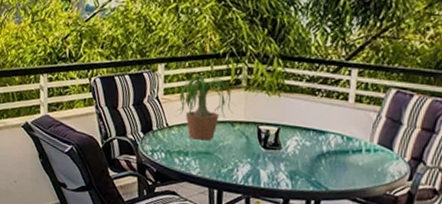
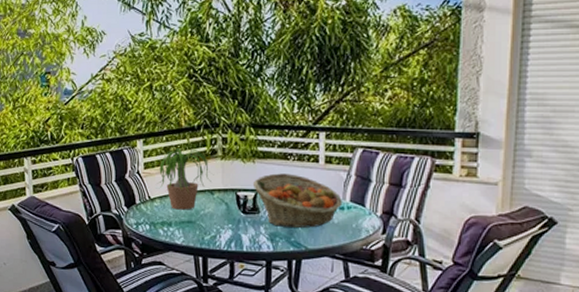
fruit basket: none [276,109,369,169] -> present [252,173,342,228]

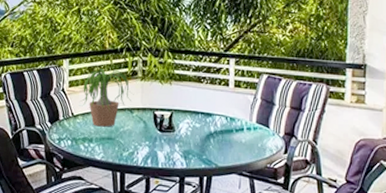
fruit basket: present [252,173,342,228] -> none [169,95,249,147]

